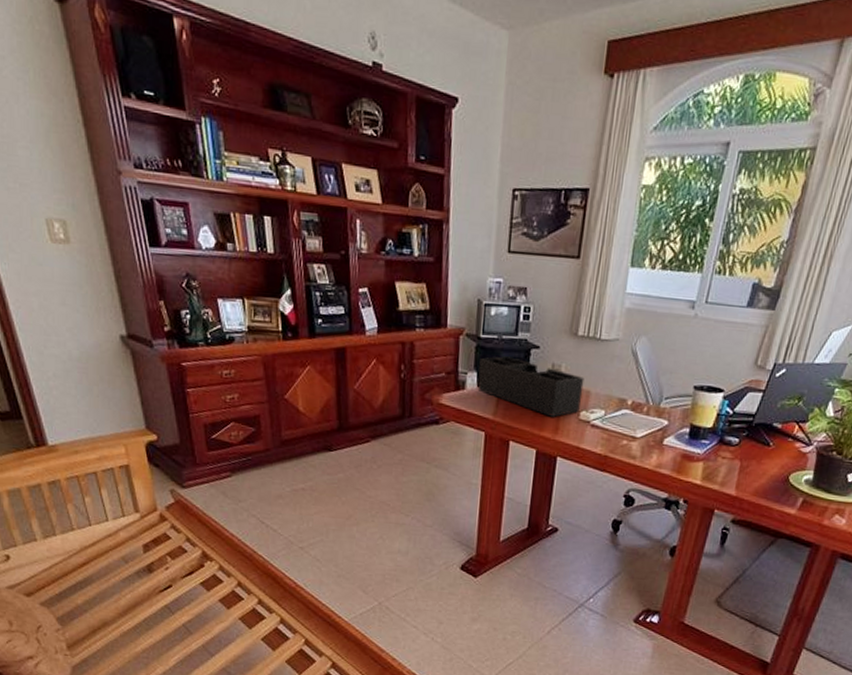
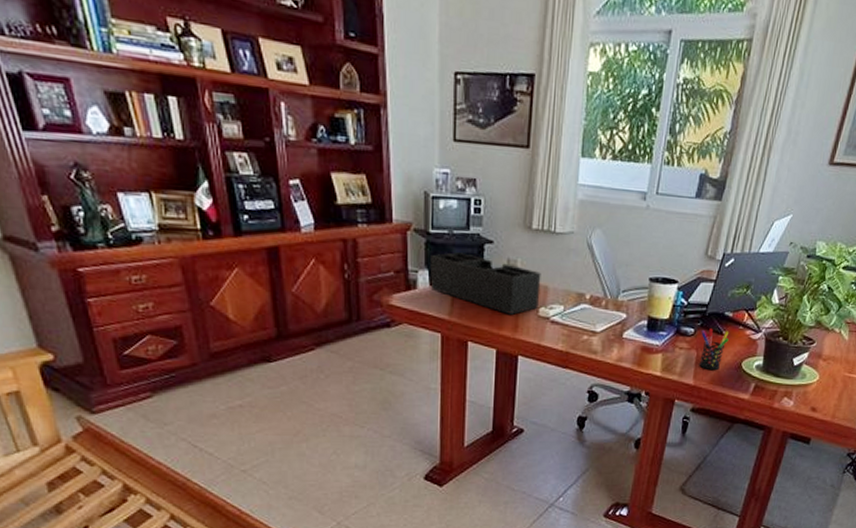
pen holder: none [742,439,777,483] -> present [699,328,730,371]

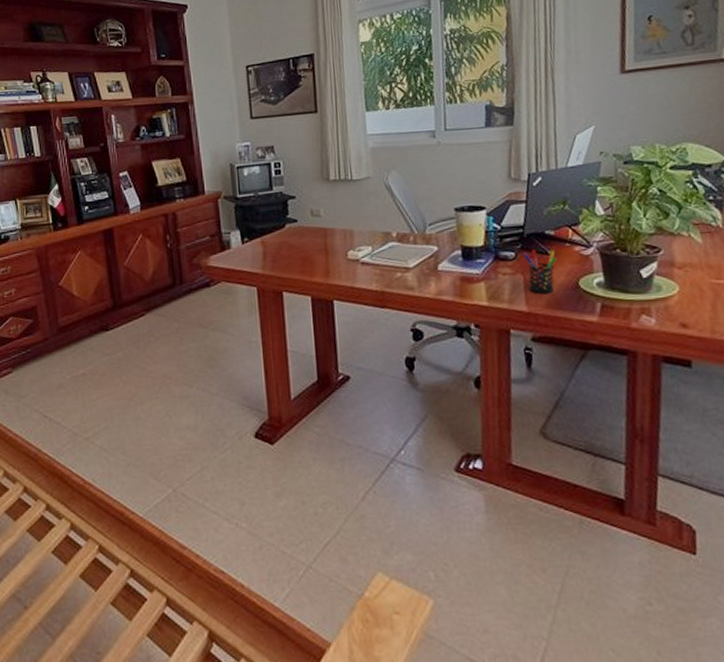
desk organizer: present [430,252,541,315] -> none [240,211,346,261]

